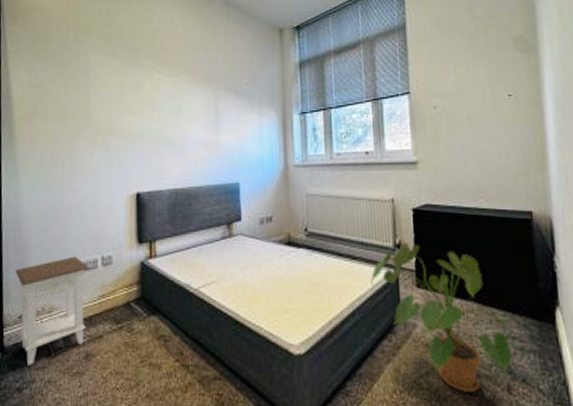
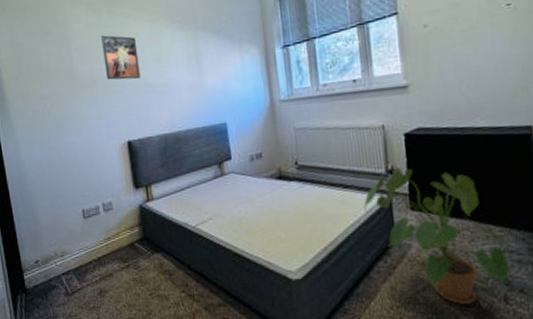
nightstand: present [16,256,89,365] -> none [26,204,97,303]
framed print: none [122,85,158,131] -> present [101,35,141,80]

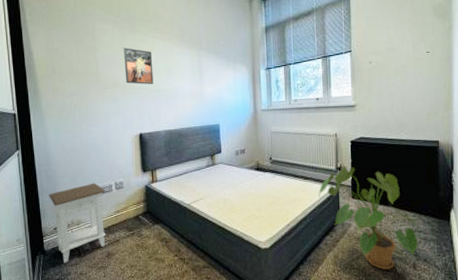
nightstand: none [26,204,97,303] -> present [49,183,107,263]

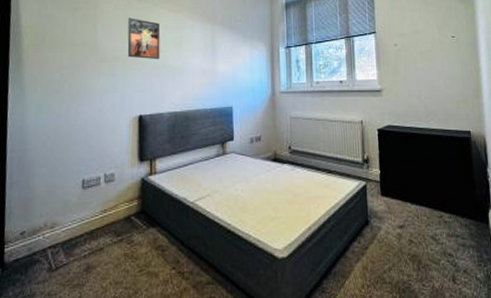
nightstand: present [49,183,107,263] -> none [19,174,92,280]
house plant: present [319,166,419,269] -> none [344,158,456,284]

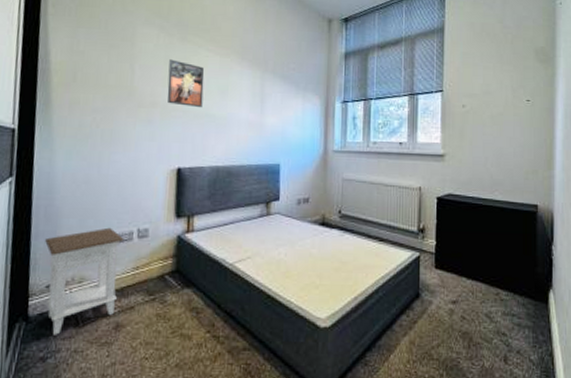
nightstand: none [19,174,92,280] -> present [45,227,124,335]

